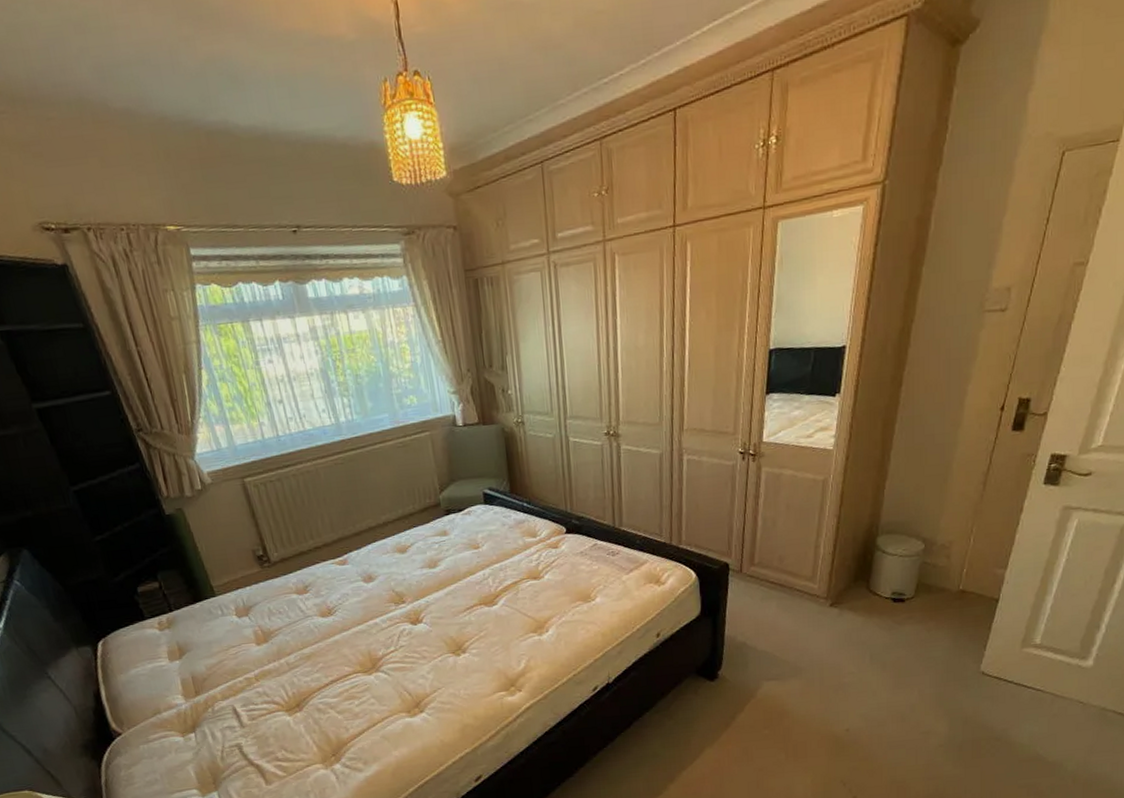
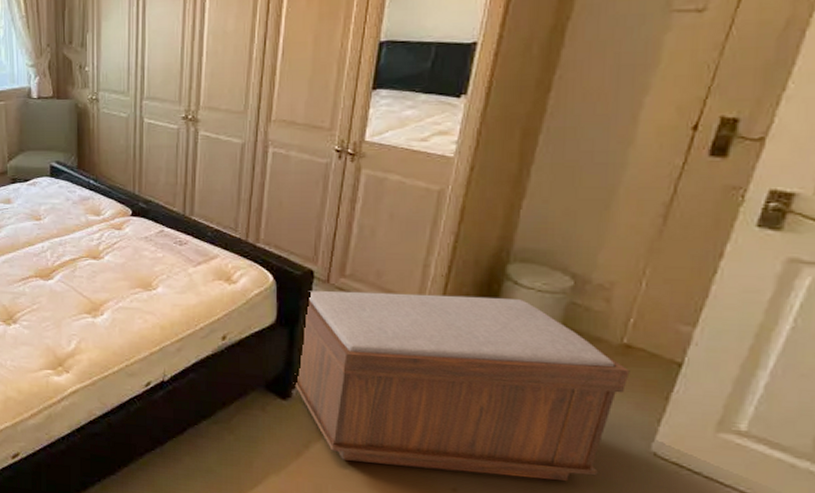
bench: none [719,565,965,723] -> present [293,290,630,482]

